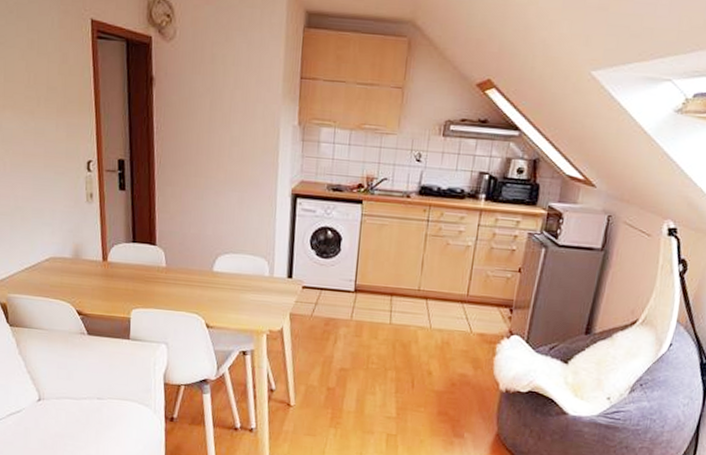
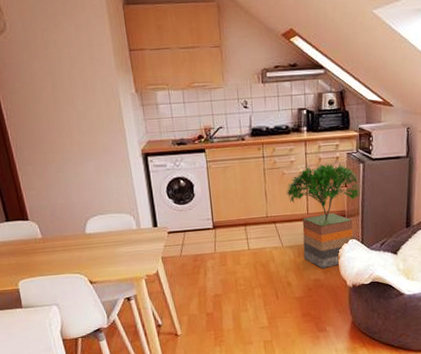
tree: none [446,240,537,364] -> present [286,163,361,268]

